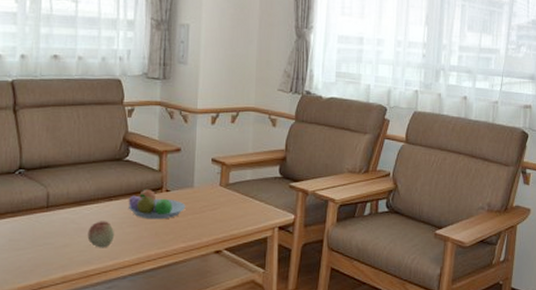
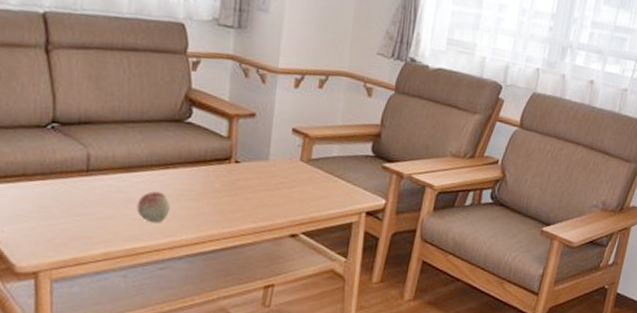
fruit bowl: present [128,189,186,220] -> none [188,157,258,195]

